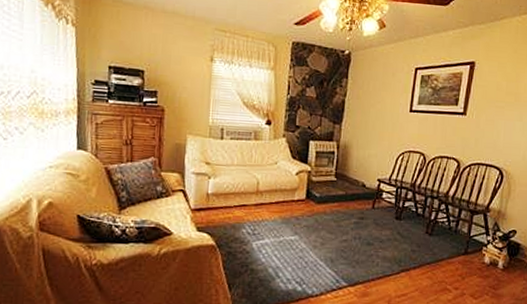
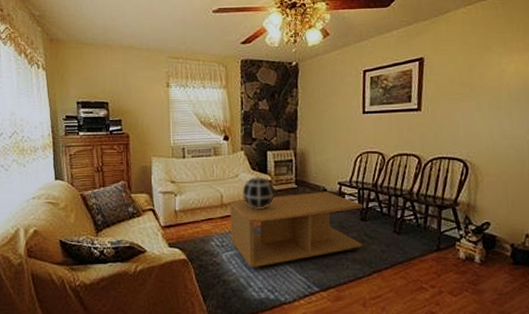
coffee table: none [262,186,400,258] -> present [230,191,364,267]
decorative sphere: none [279,166,313,199] -> present [242,176,275,209]

